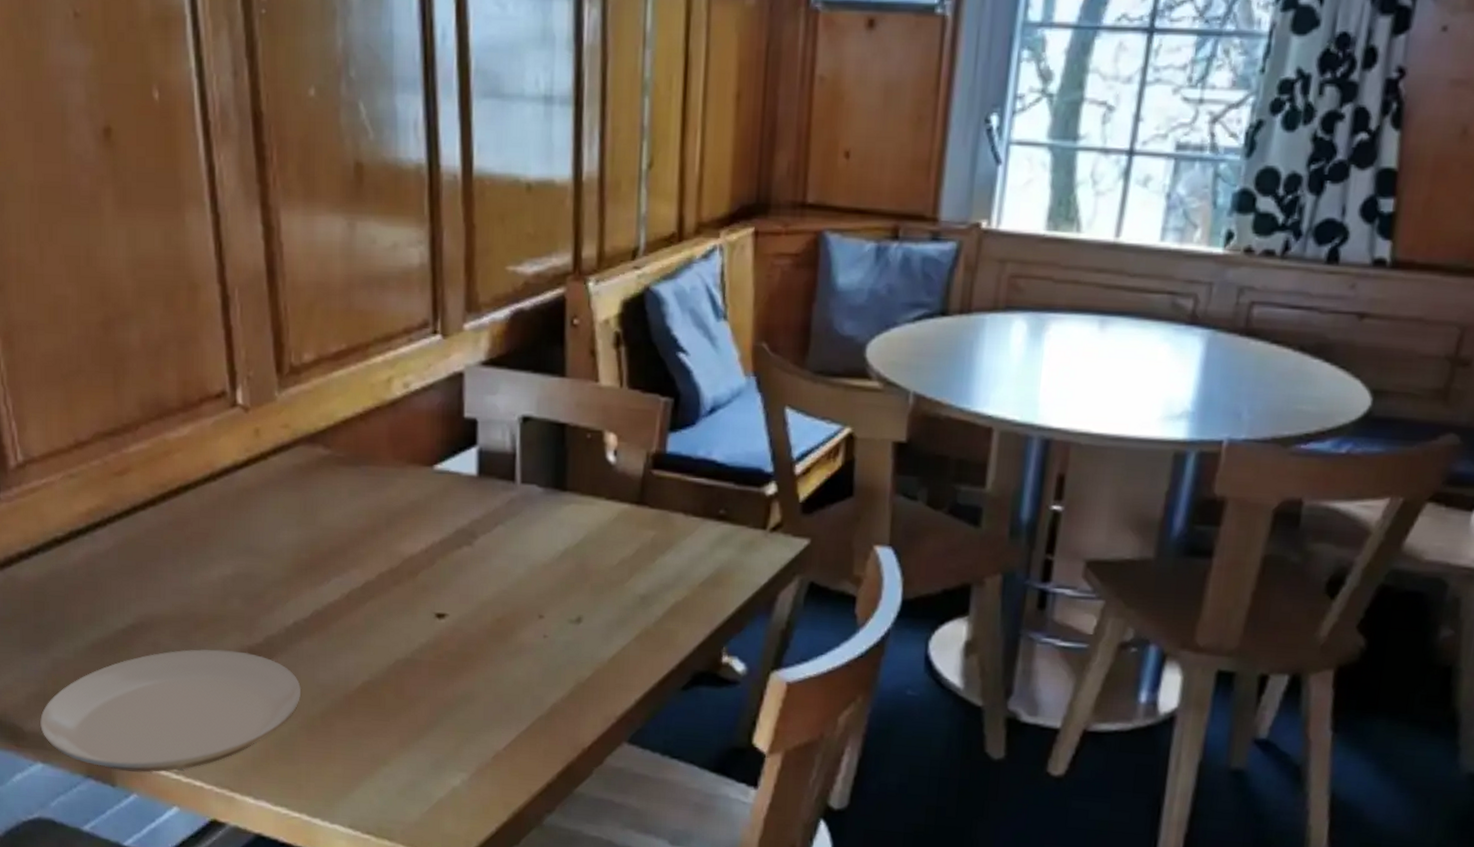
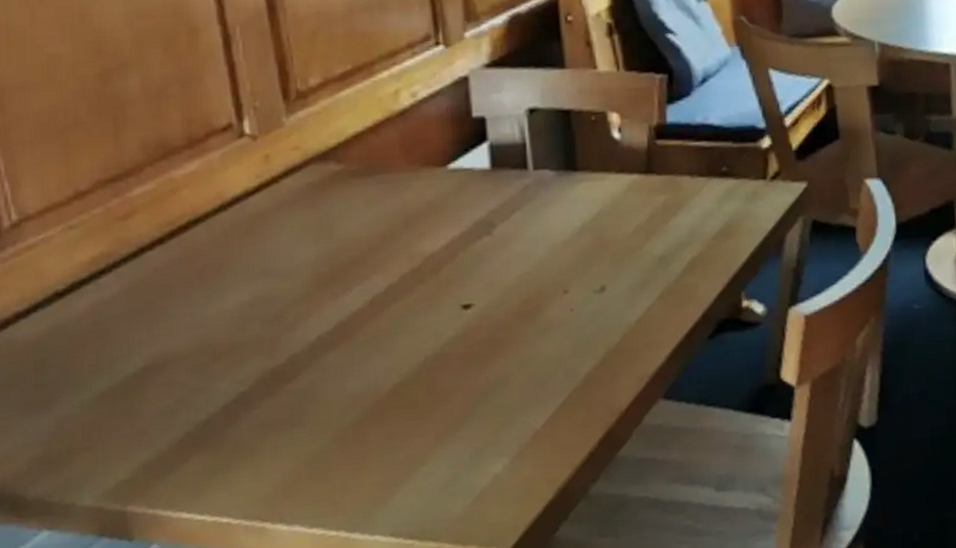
plate: present [40,649,302,772] -> none [44,375,330,522]

